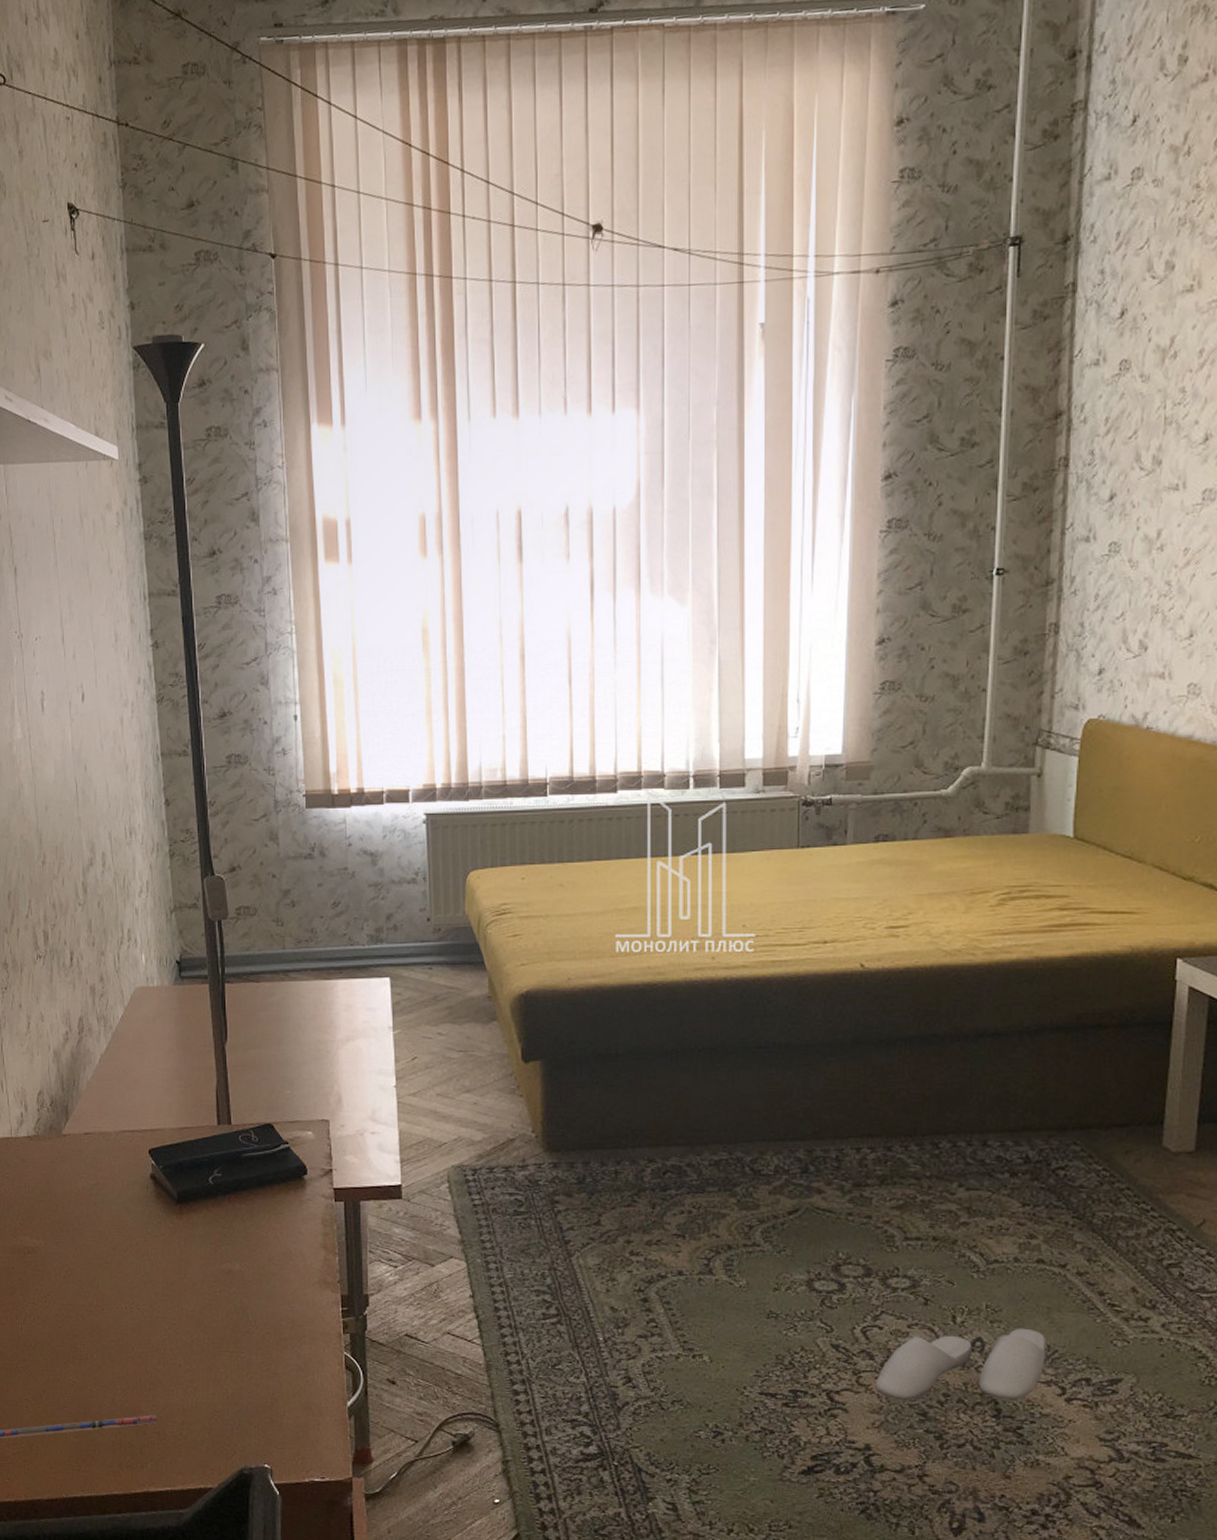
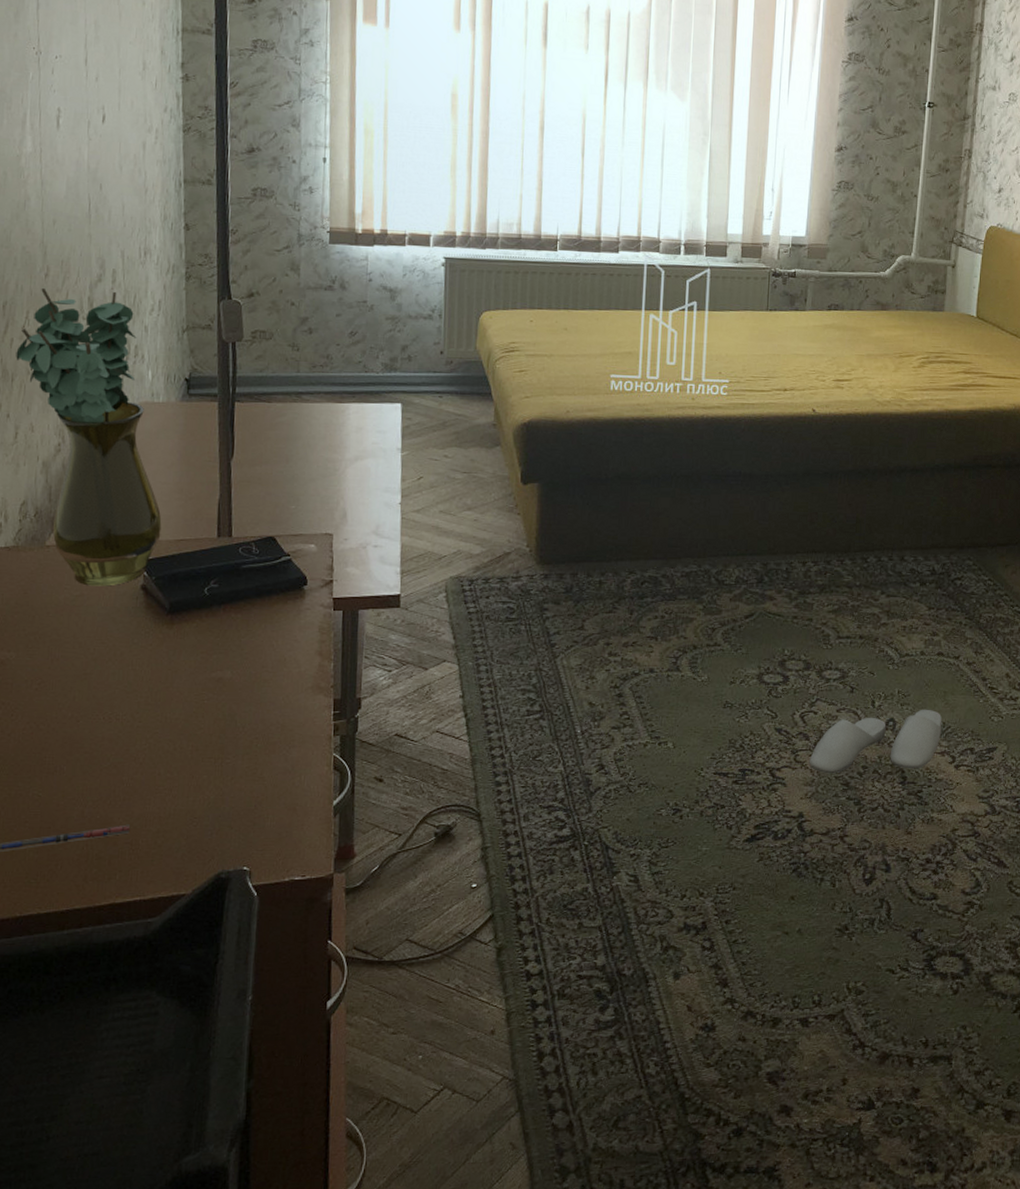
vase: none [22,874,165,1175] -> present [16,287,162,586]

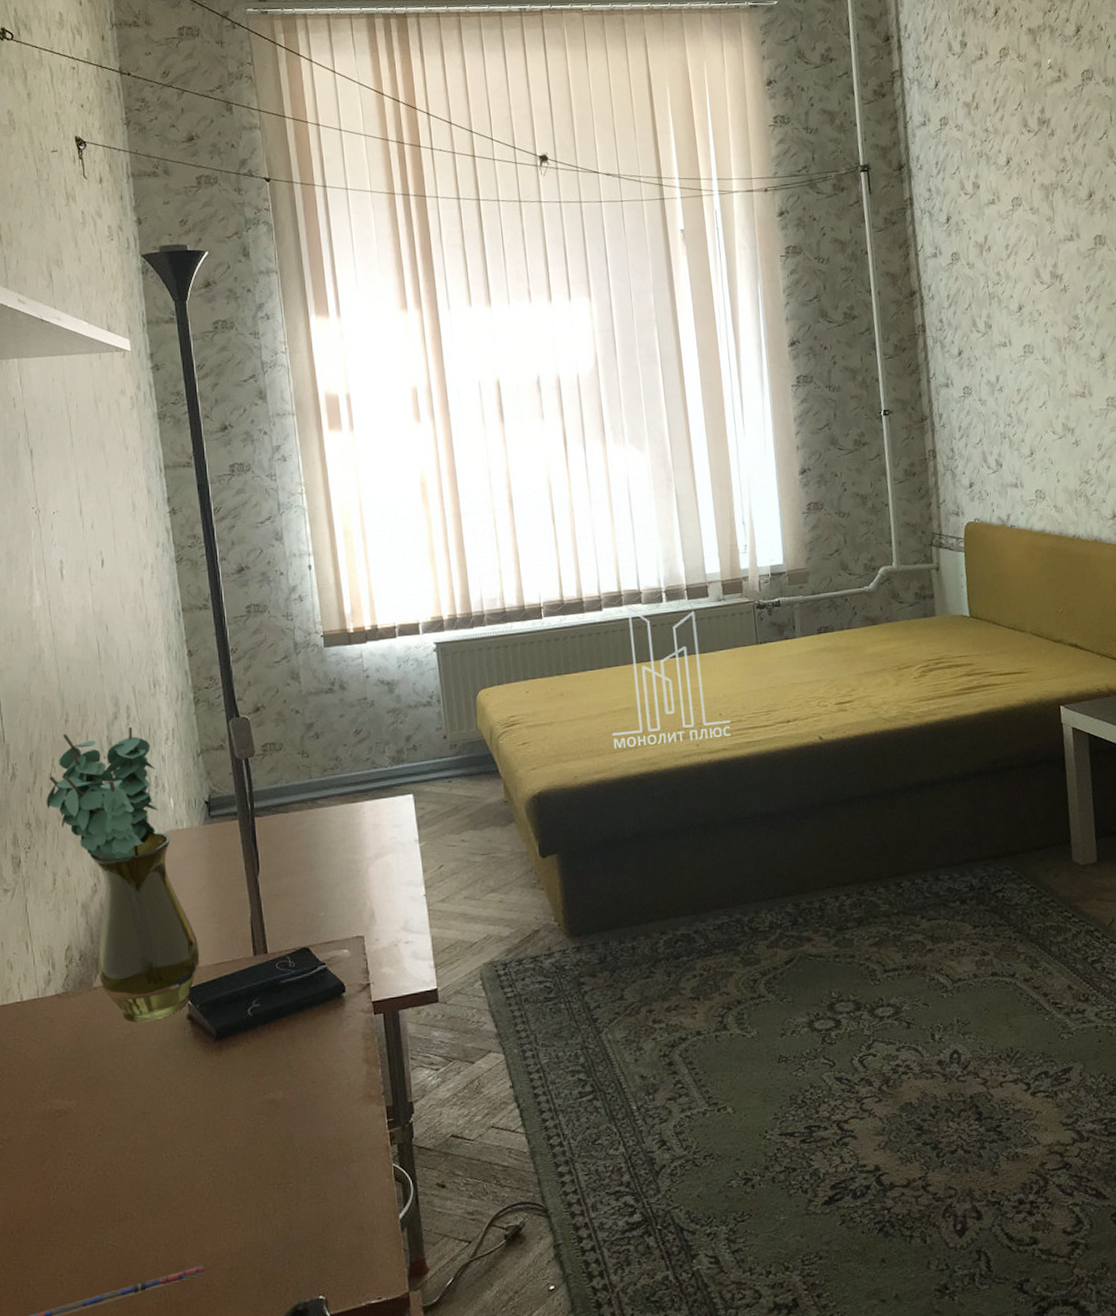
slippers: present [809,709,943,774] -> none [876,1035,1011,1120]

